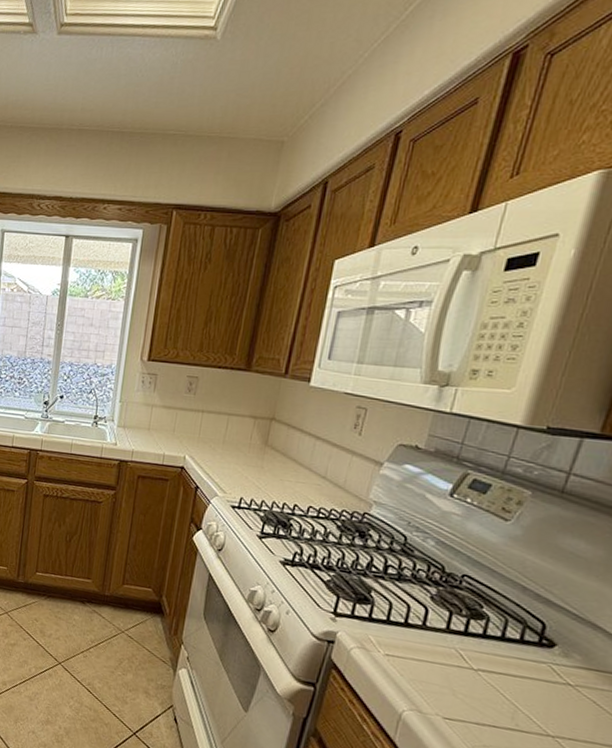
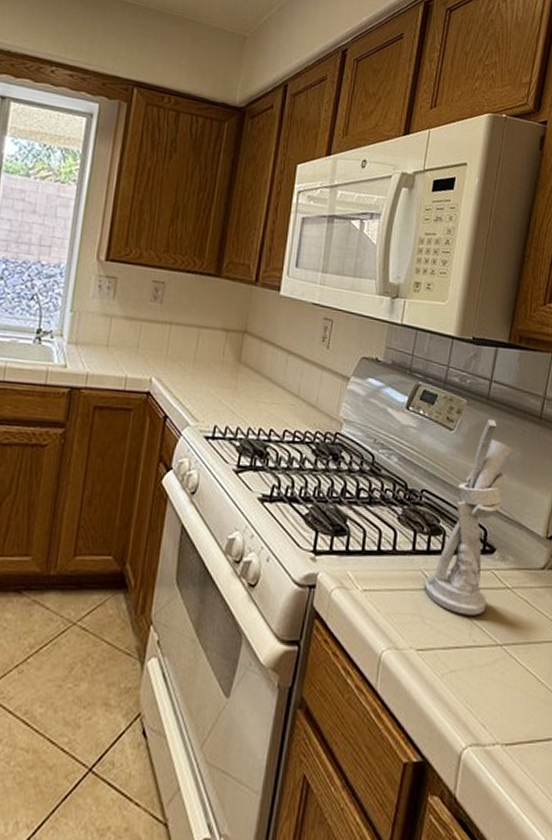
utensil holder: none [457,512,595,703] -> present [424,418,514,616]

